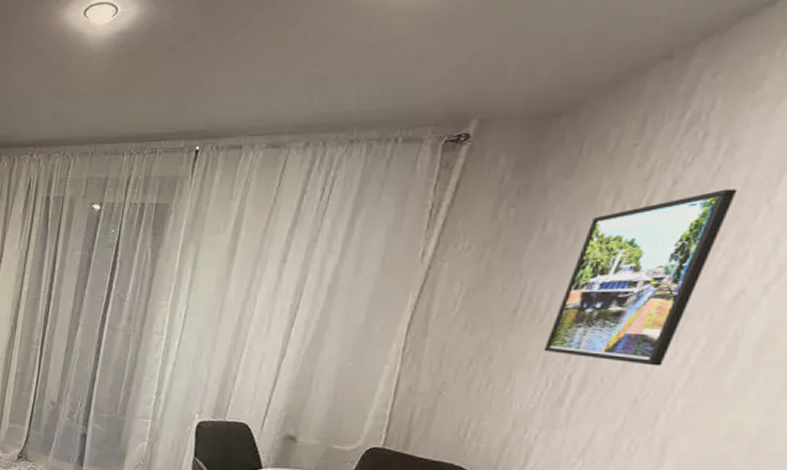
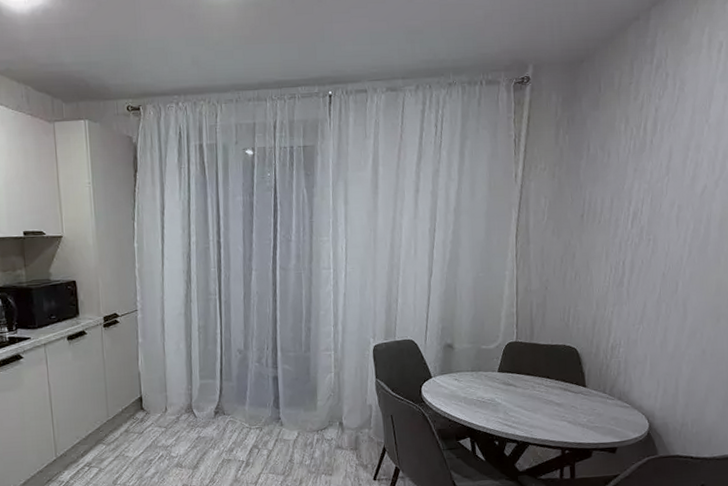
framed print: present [543,189,738,366] -> none [604,114,691,247]

